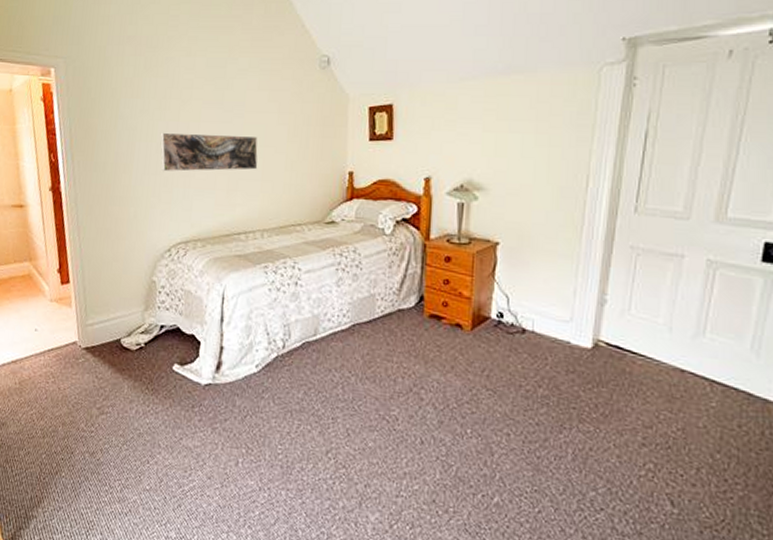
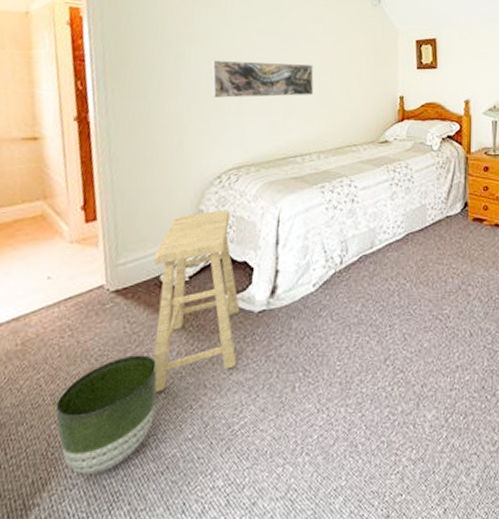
planter: none [44,407,121,503] -> present [55,355,158,475]
stool: none [115,282,189,444] -> present [153,209,240,392]

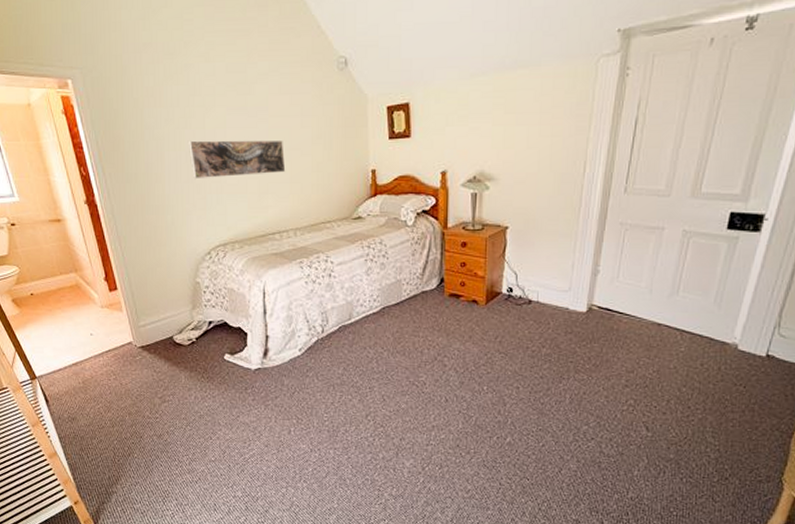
planter: present [55,355,158,475] -> none [114,396,185,477]
stool: present [153,209,240,392] -> none [166,282,241,425]

